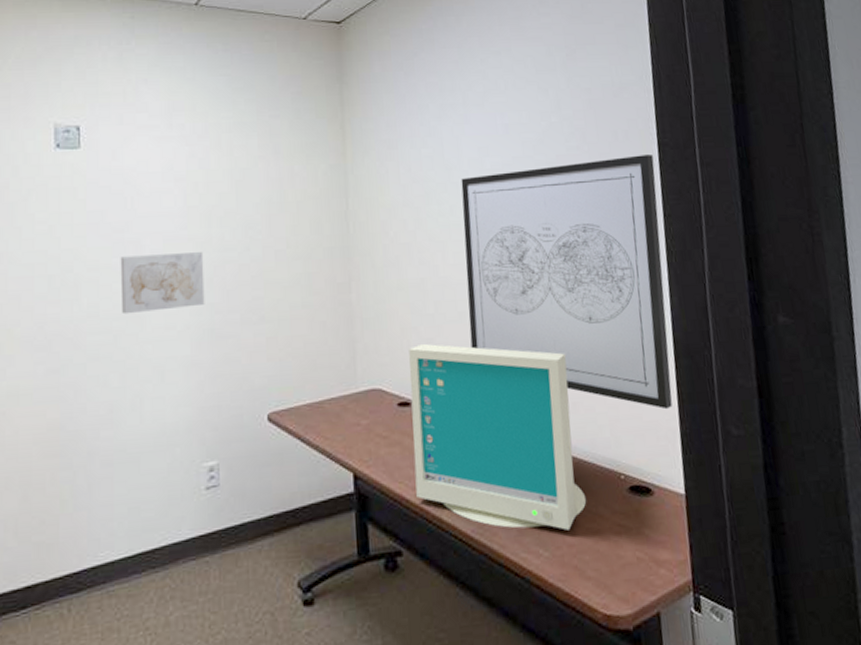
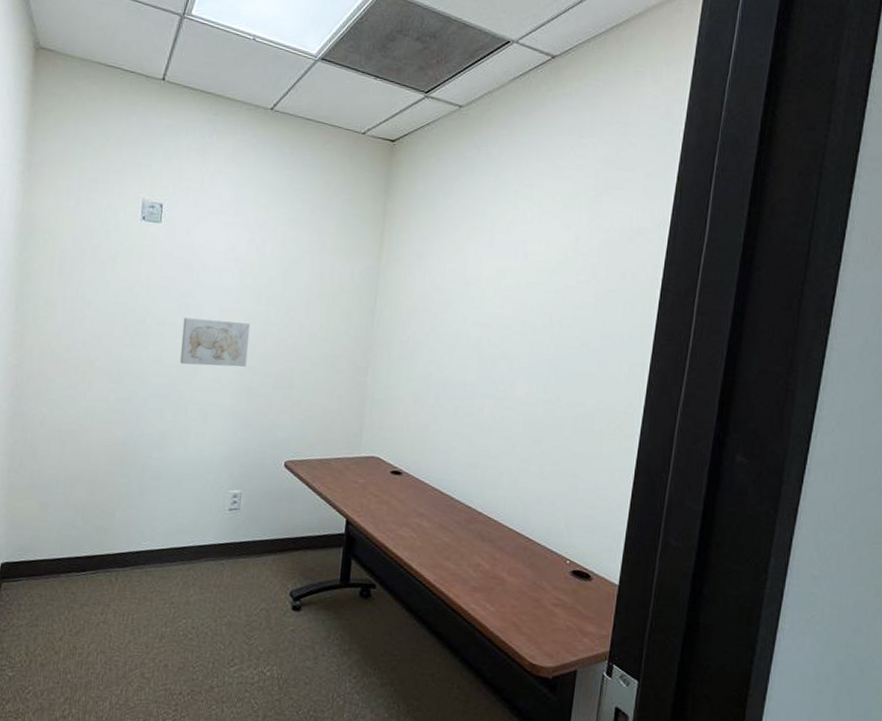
computer monitor: present [409,343,587,530] -> none [394,427,539,594]
wall art: present [461,155,673,410] -> none [460,294,654,516]

